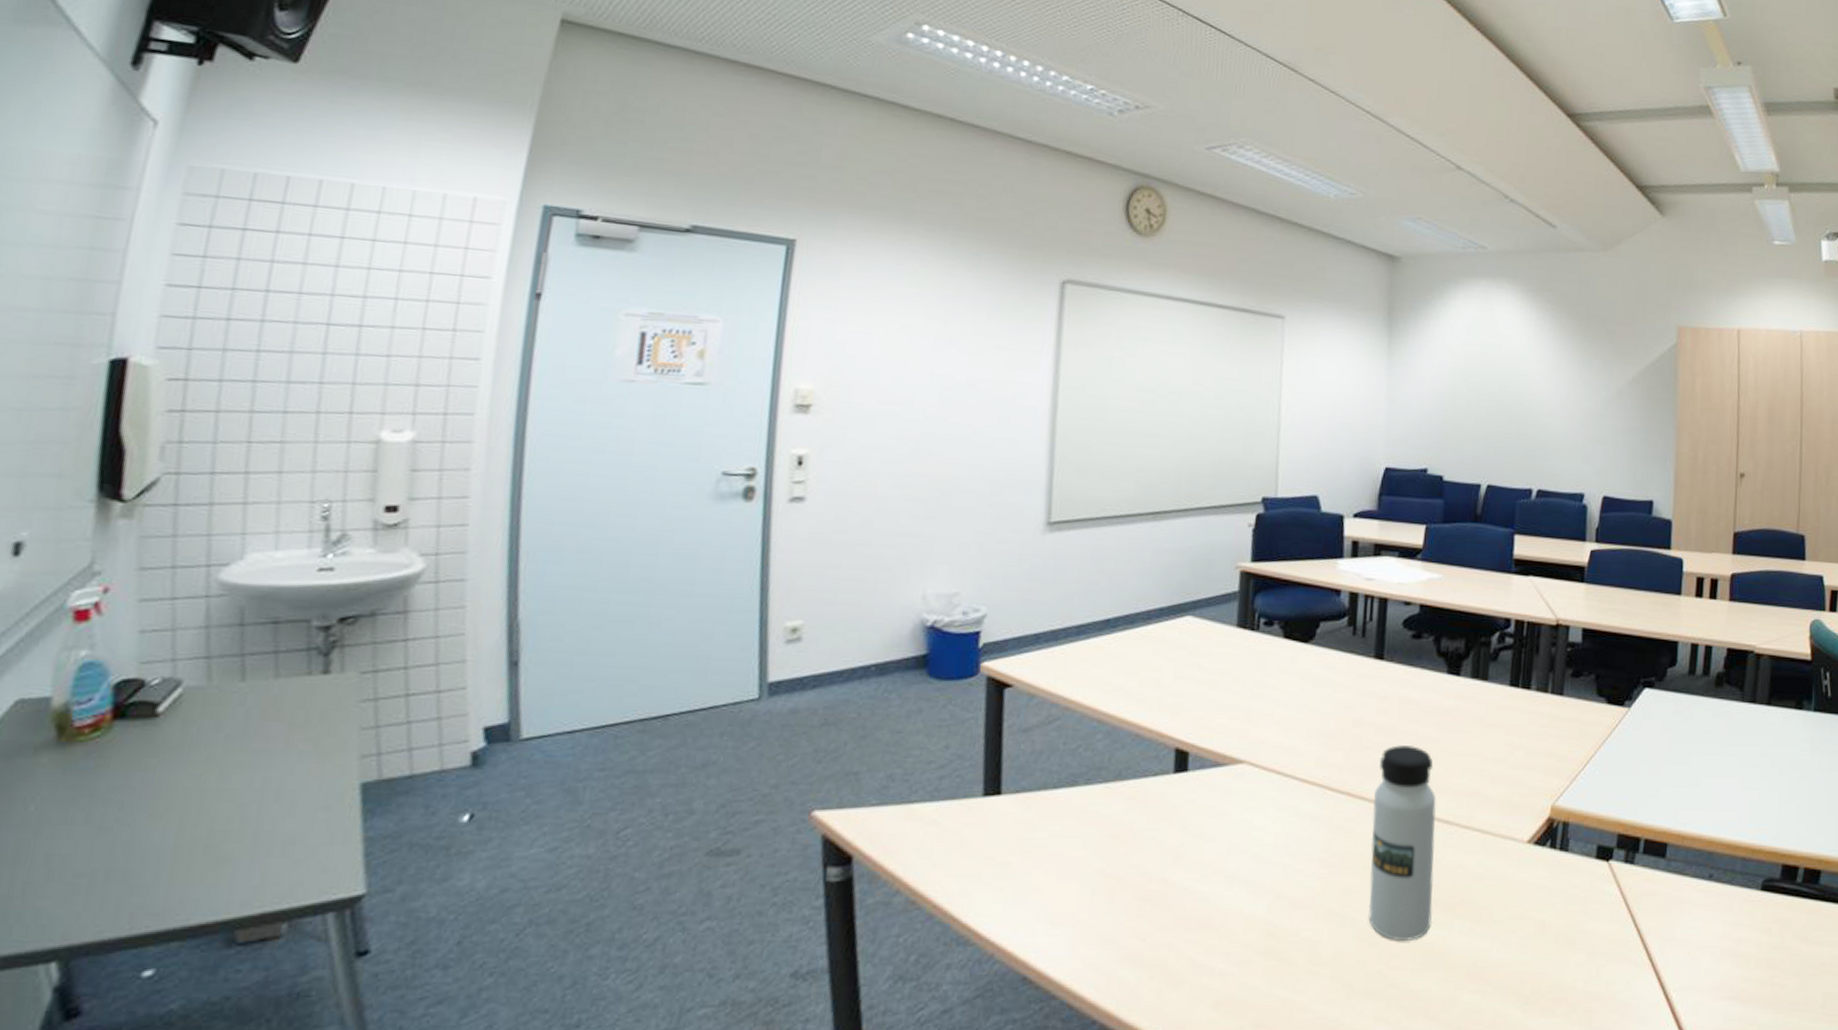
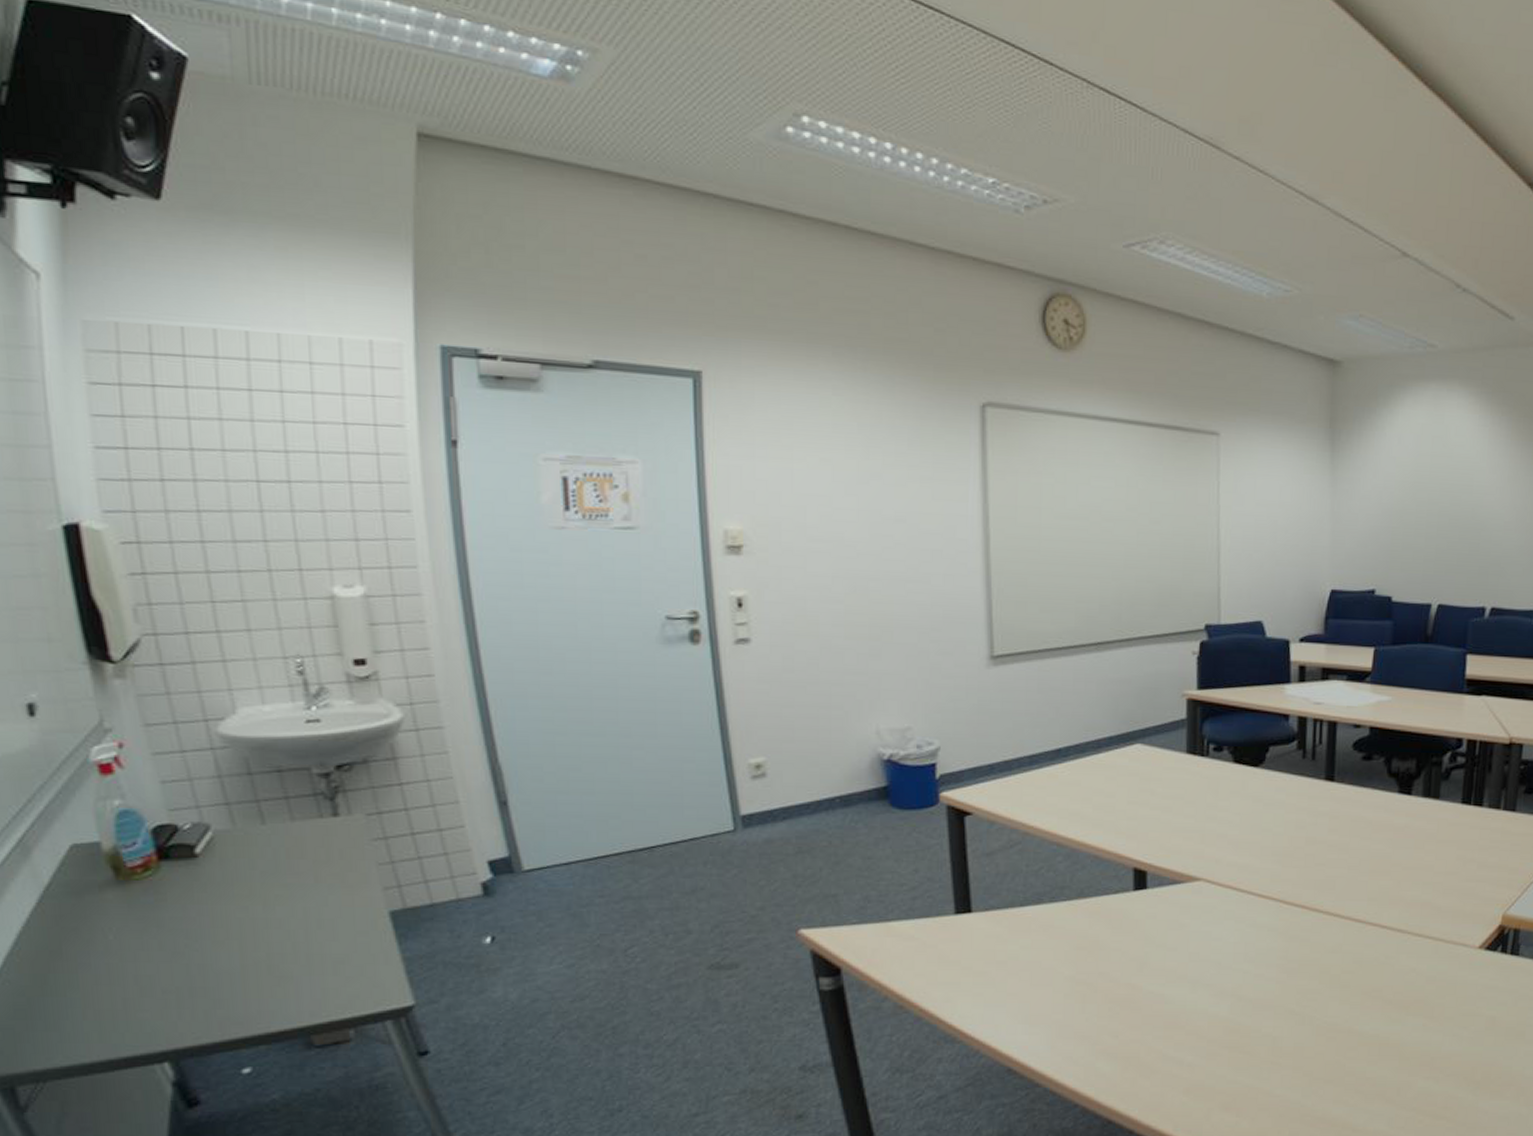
water bottle: present [1368,745,1437,940] -> none [1325,861,1390,1035]

